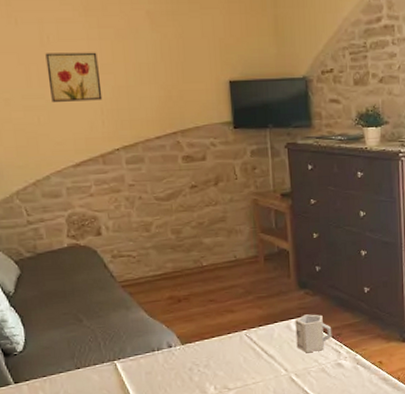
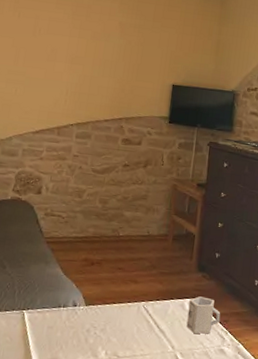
wall art: present [45,52,103,102] -> none [30,41,74,84]

